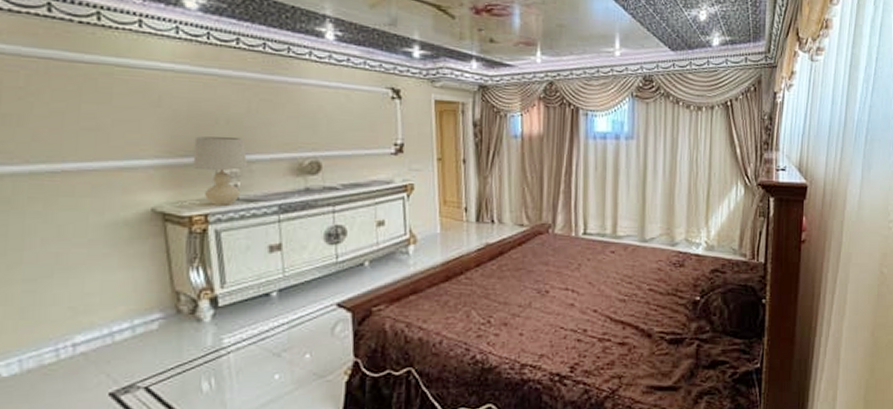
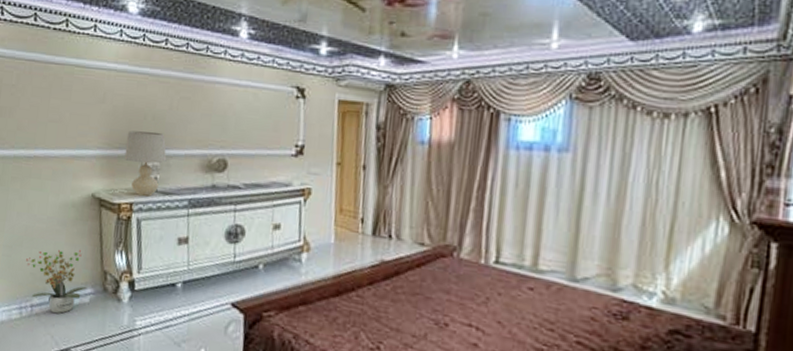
potted plant: none [60,271,154,349] -> present [26,249,87,314]

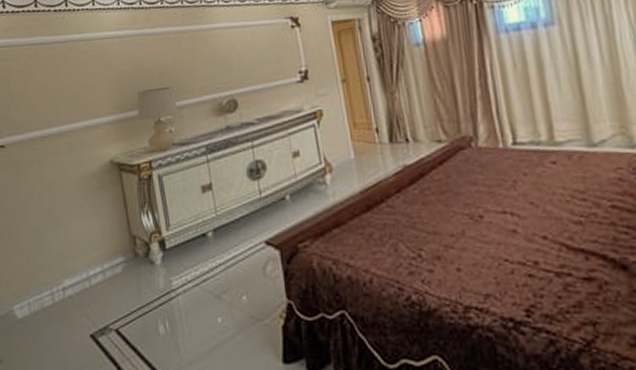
potted plant: present [26,249,87,314] -> none [53,218,118,292]

